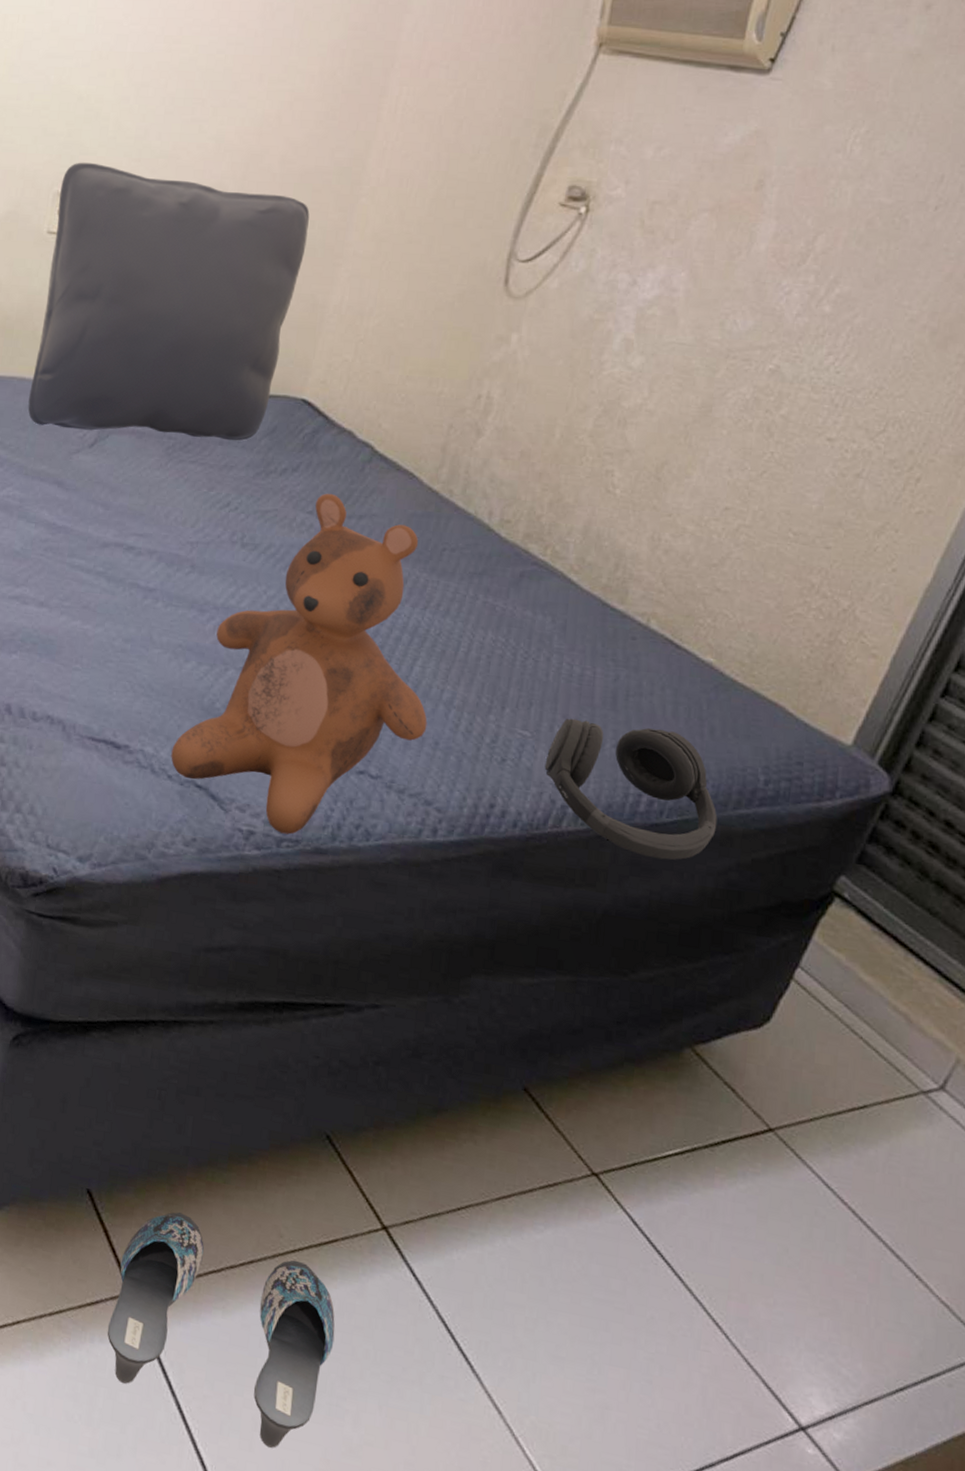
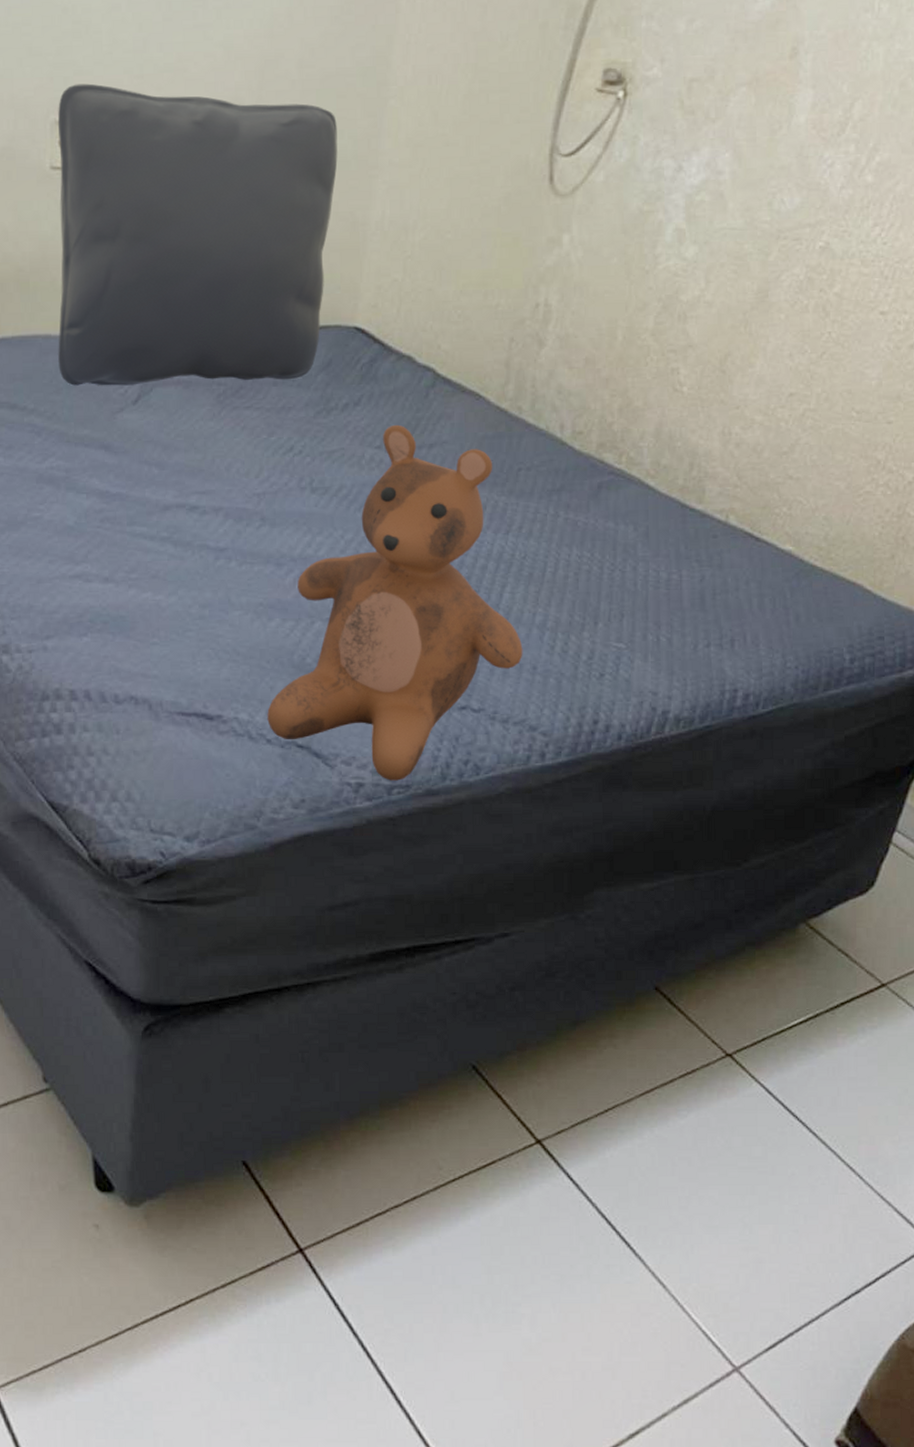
slippers: present [107,1212,335,1448] -> none [282,1166,503,1363]
headphones: present [544,718,718,860] -> none [642,623,810,750]

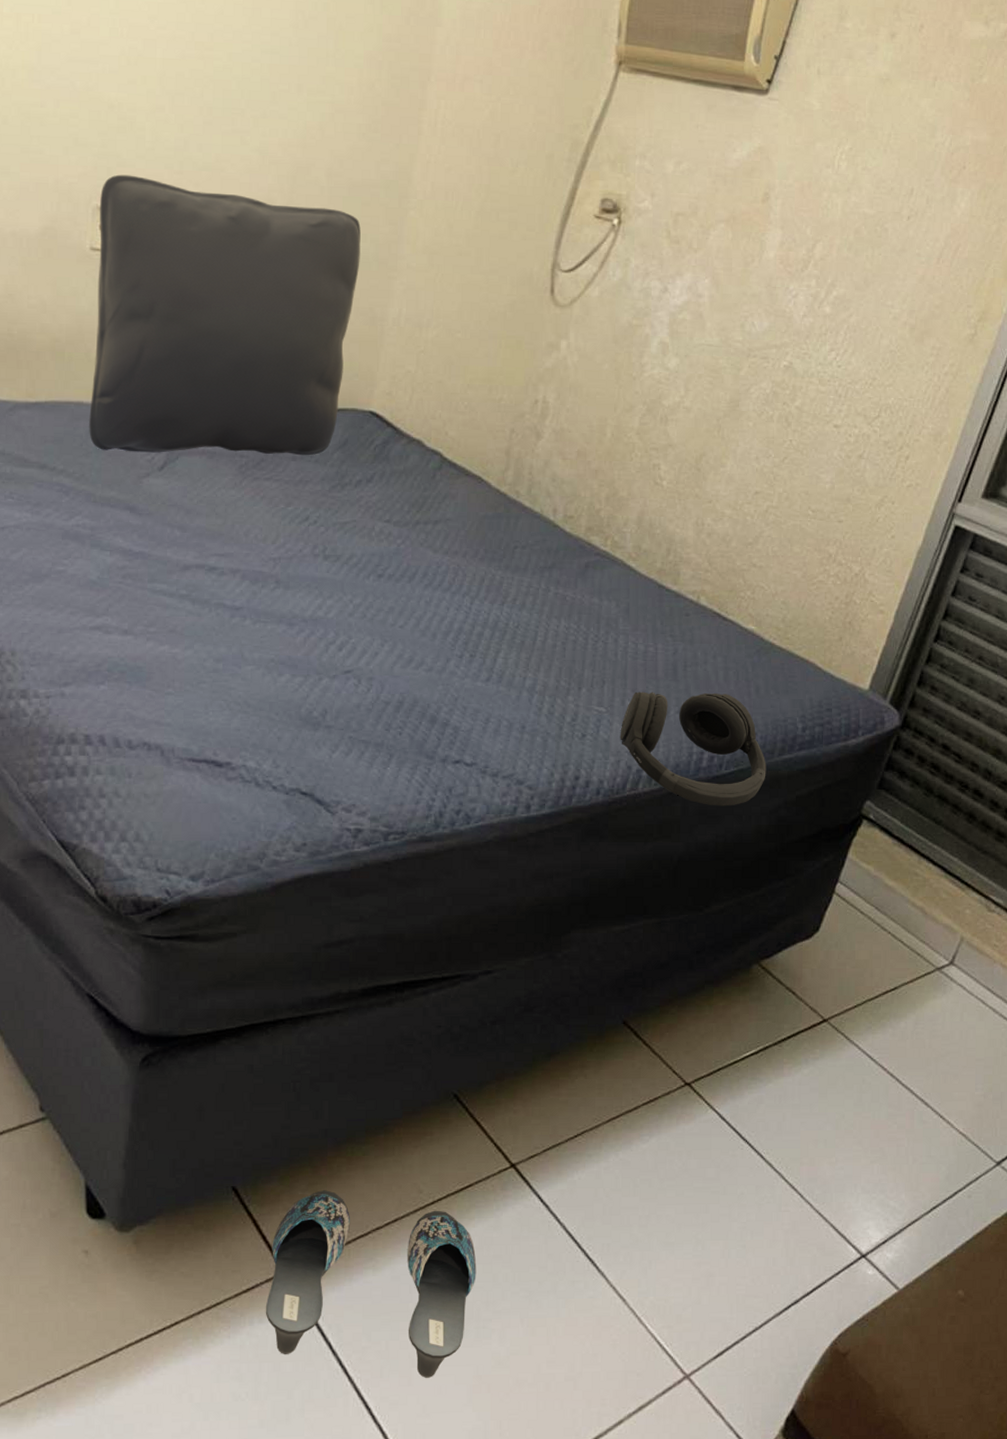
teddy bear: present [267,424,523,781] -> none [274,501,514,828]
slippers: none [282,1166,503,1363] -> present [265,1190,477,1378]
headphones: none [642,623,810,750] -> present [620,691,767,806]

